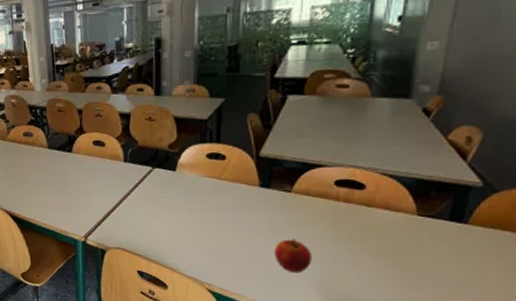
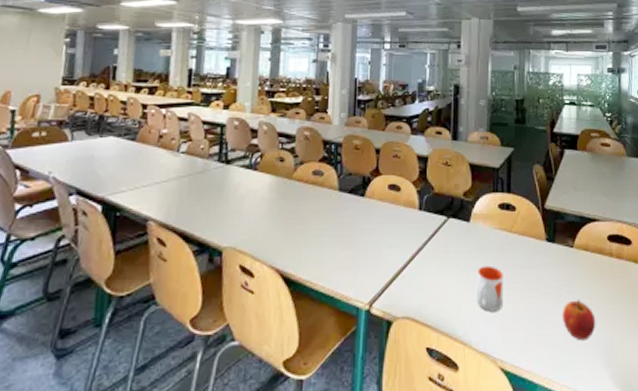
mug: none [183,208,211,246] -> present [476,265,504,312]

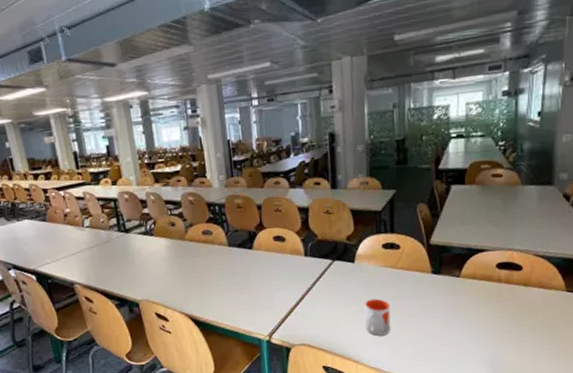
apple: present [561,300,596,341] -> none [448,321,482,355]

